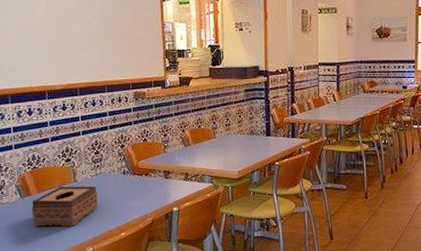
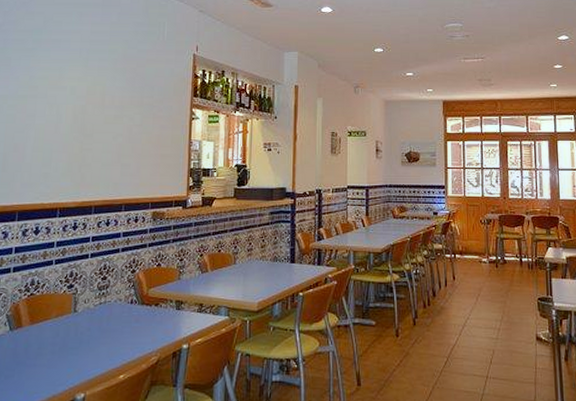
tissue box: present [31,186,98,227] -> none [19,317,99,366]

